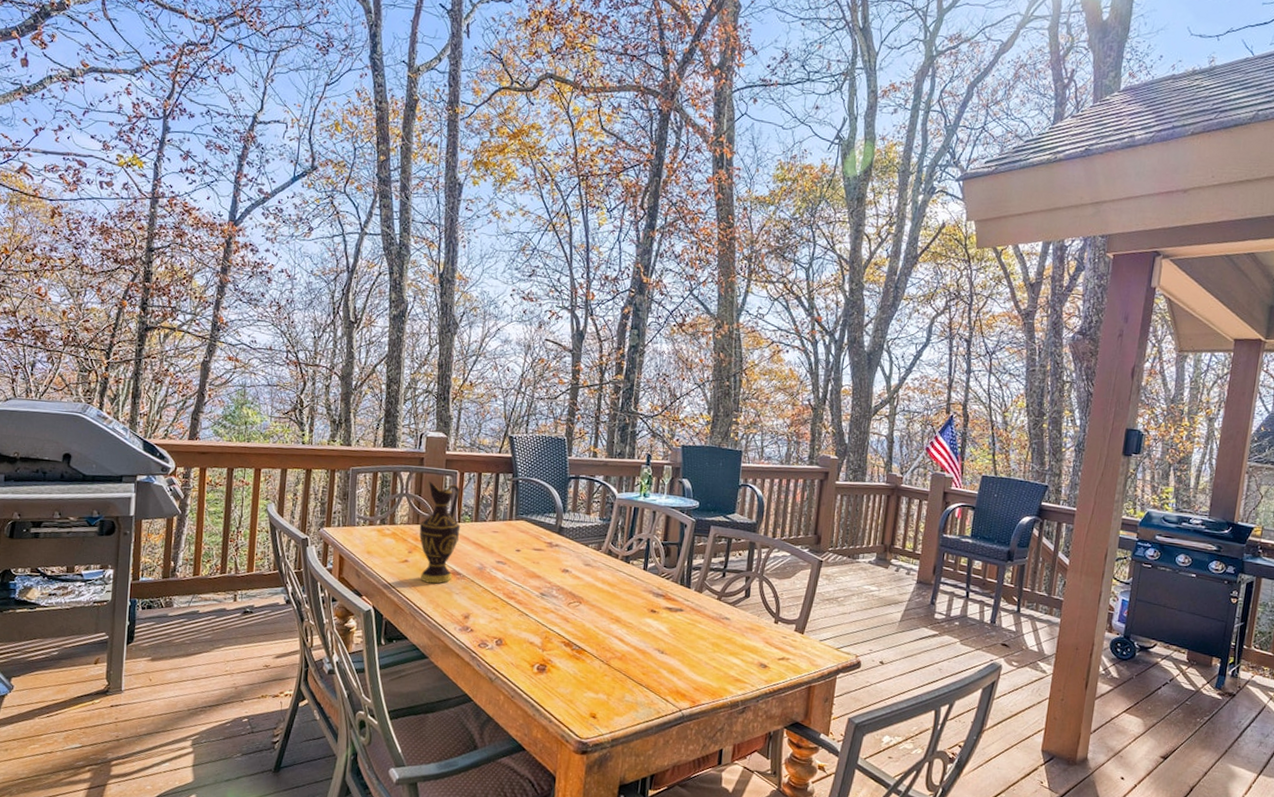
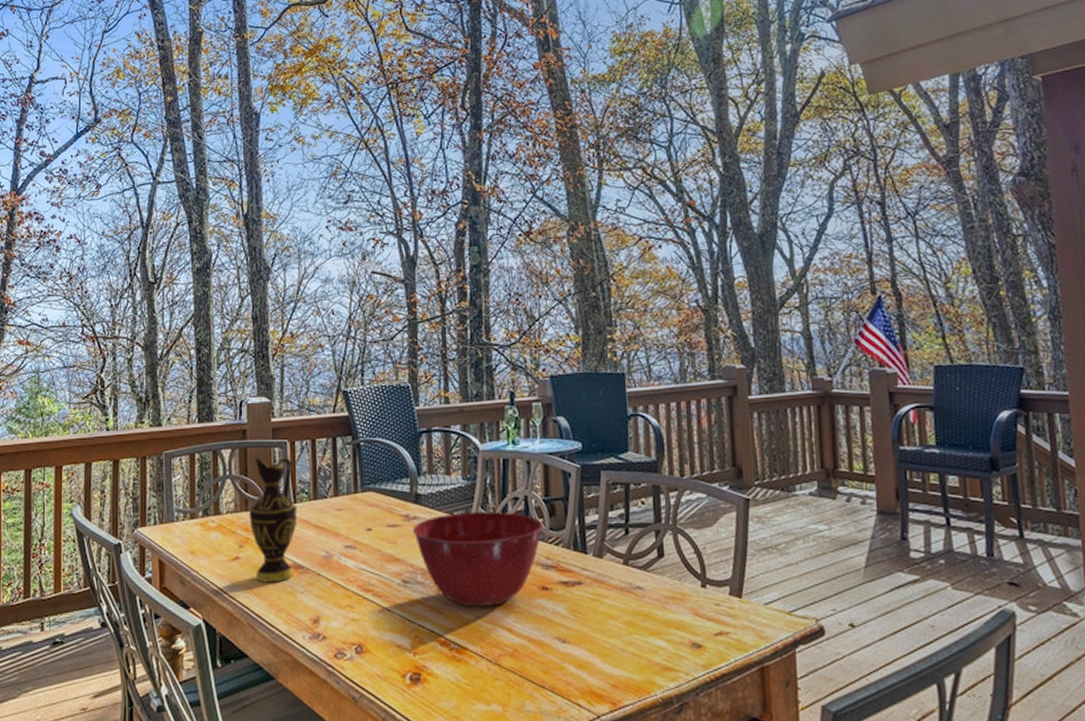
mixing bowl: none [553,545,659,621] -> present [412,511,543,606]

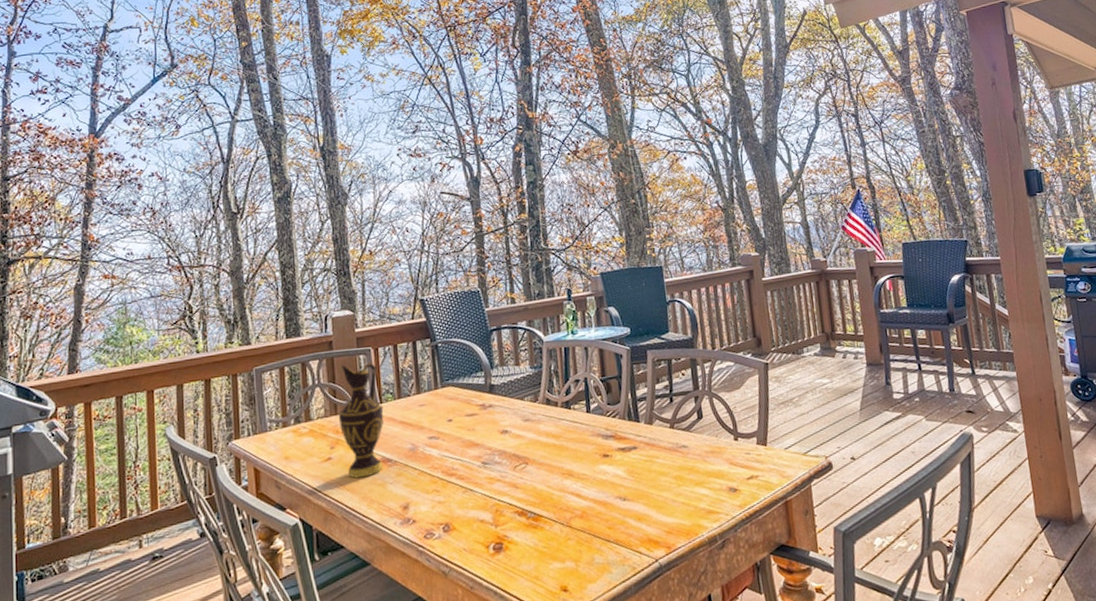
mixing bowl: present [412,511,543,606] -> none [488,393,601,479]

